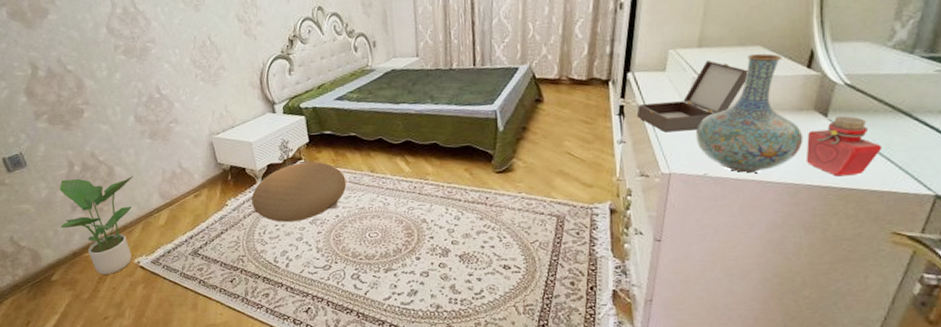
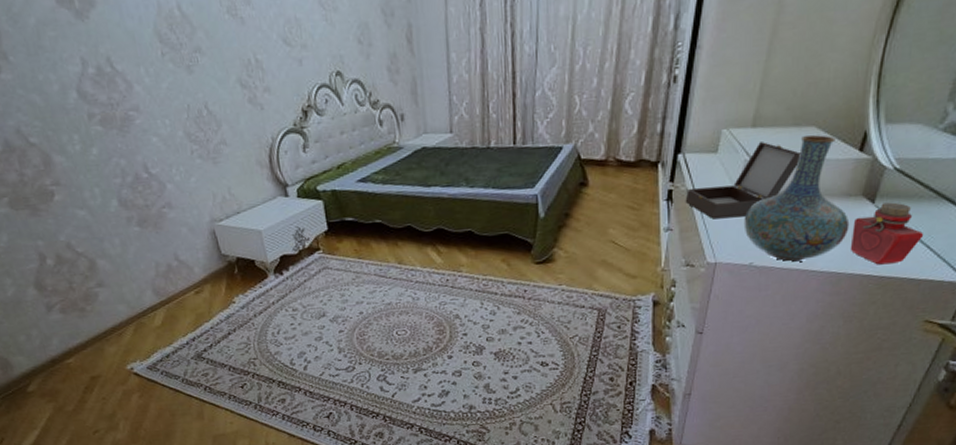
potted plant: present [59,176,133,275] -> none [29,270,124,384]
pouf: present [251,162,347,222] -> none [262,252,372,321]

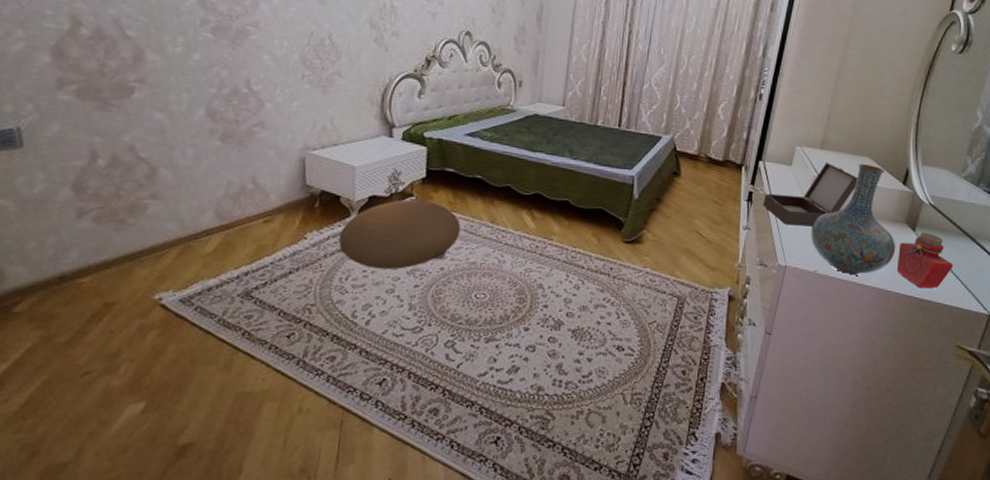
pouf: none [262,252,372,321] -> present [339,200,461,269]

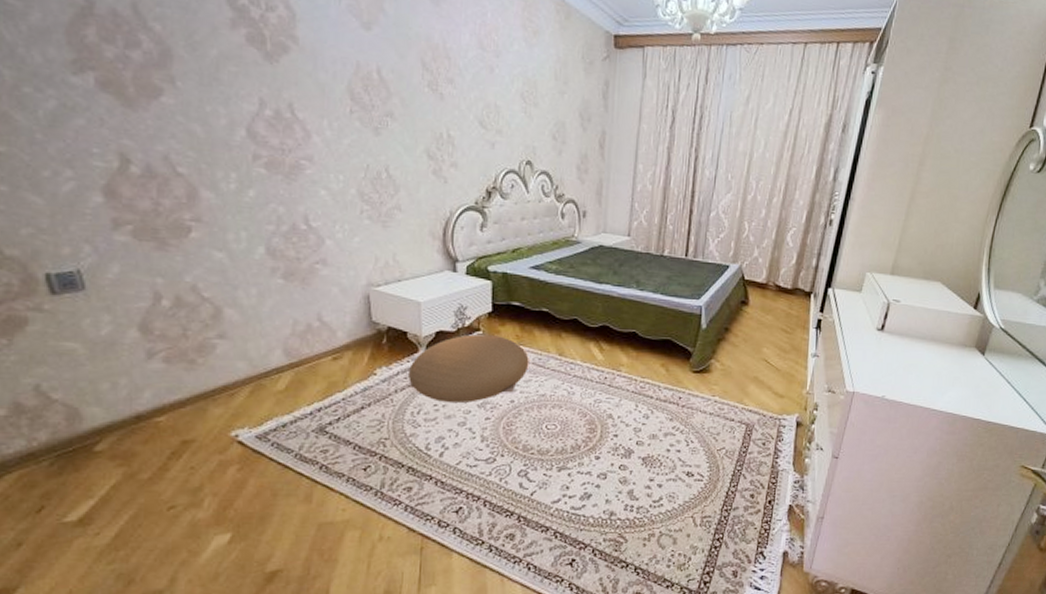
jewelry box: present [762,163,858,227] -> none [831,288,929,353]
vase: present [810,163,896,275] -> none [879,288,965,400]
potion bottle: present [896,232,954,289] -> none [964,356,1022,411]

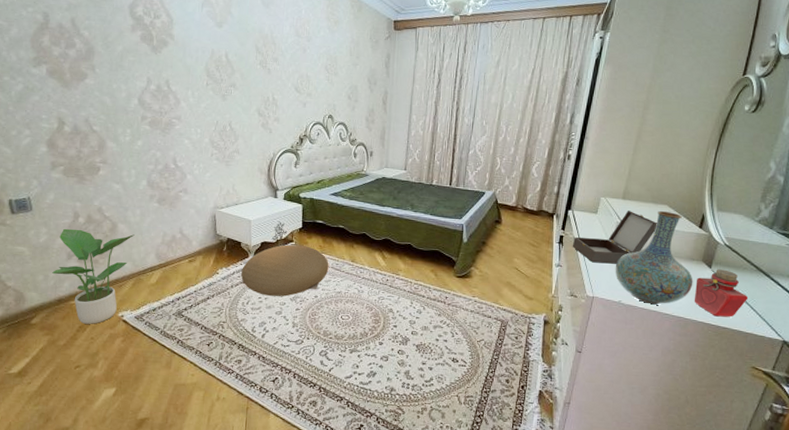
potted plant: none [124,315,250,449] -> present [52,228,135,324]
jewelry box: none [831,288,929,353] -> present [572,211,657,264]
vase: none [879,288,965,400] -> present [615,210,693,305]
potion bottle: none [964,356,1022,411] -> present [694,269,749,317]

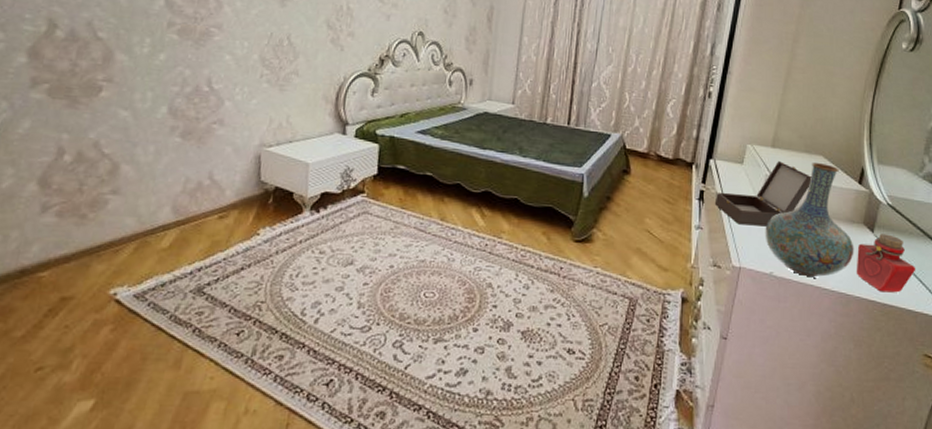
potted plant: present [52,228,135,324] -> none [15,169,144,306]
pouf: present [241,245,329,297] -> none [290,196,411,266]

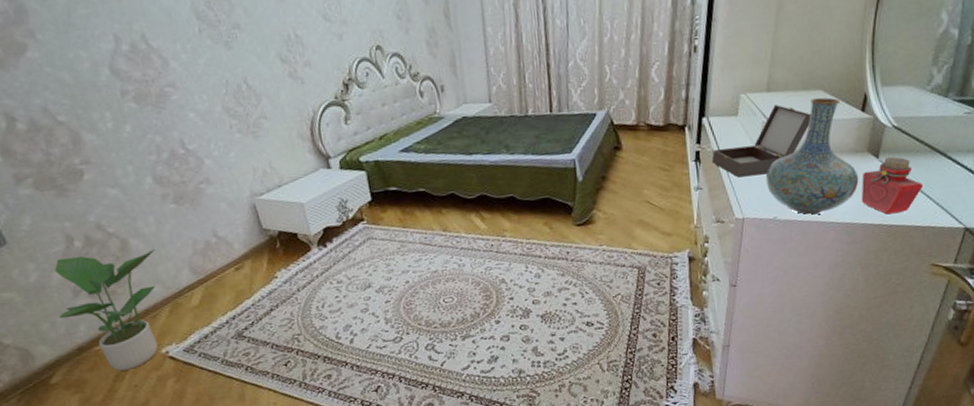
potted plant: none [15,169,144,306] -> present [54,249,158,371]

